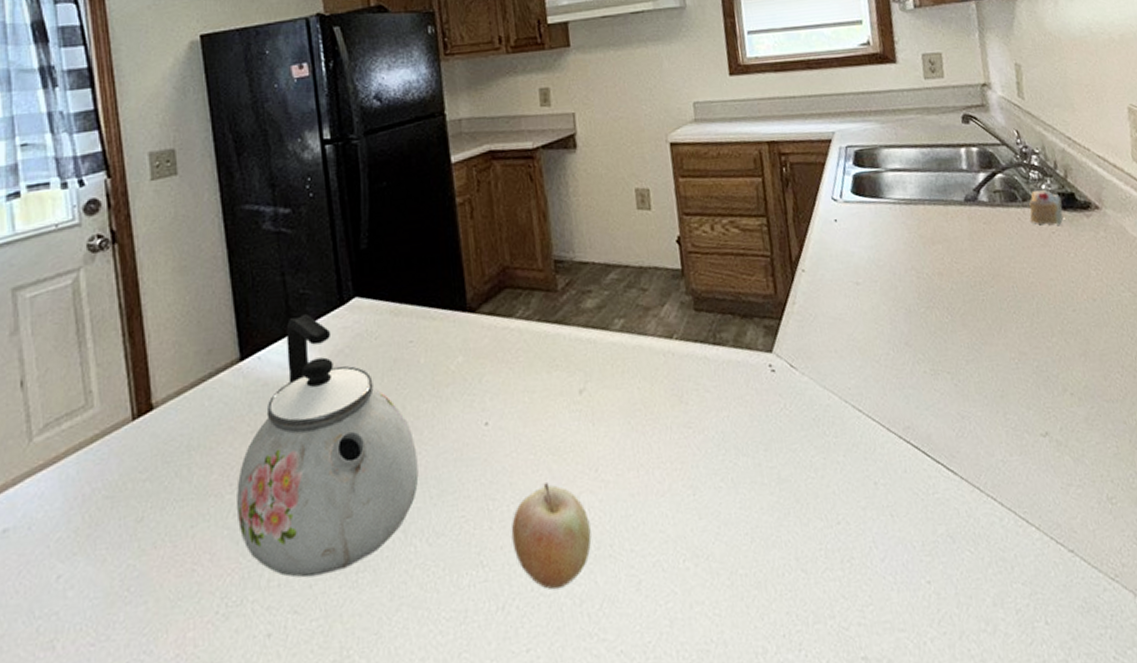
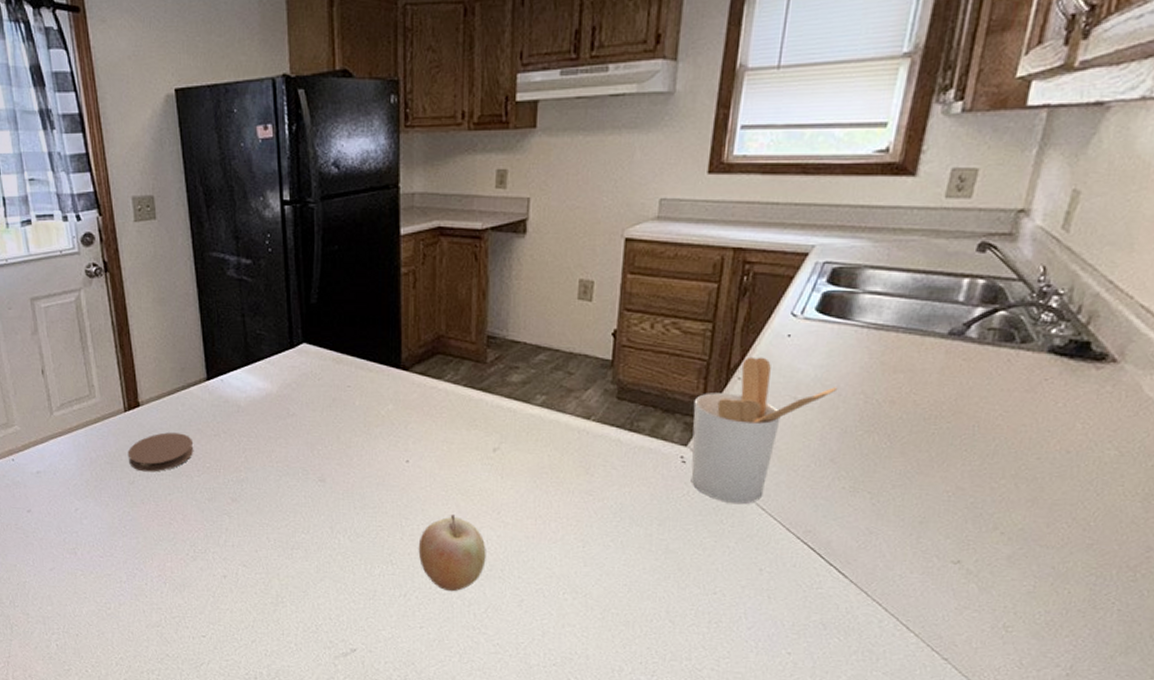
coaster: none [135,436,225,501] -> present [127,432,194,472]
kettle: present [237,313,419,578] -> none [203,350,346,546]
utensil holder: none [767,245,891,410] -> present [691,356,838,505]
cake slice: present [1029,189,1064,226] -> none [1021,333,1071,374]

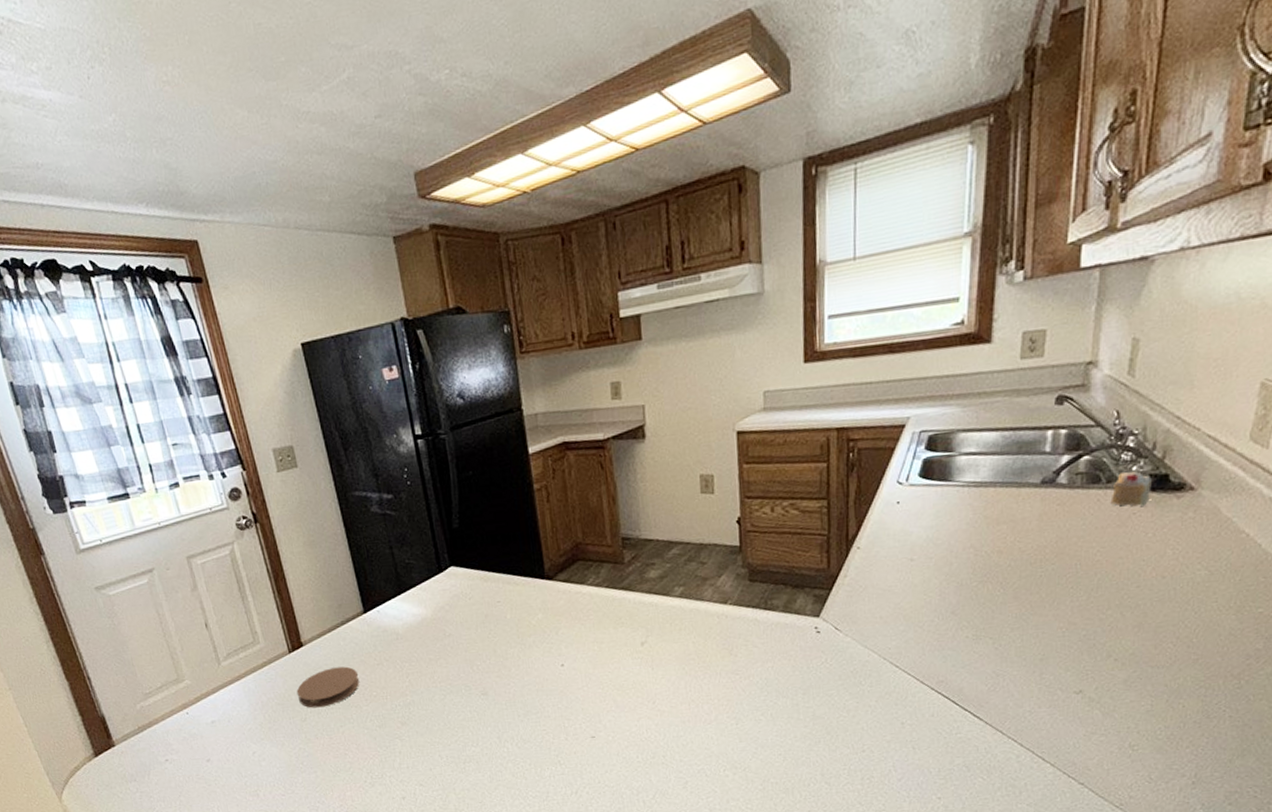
fruit: present [418,515,486,592] -> none [582,710,648,783]
utensil holder: present [691,356,838,505] -> none [820,525,949,665]
cake slice: none [1021,333,1071,374] -> present [1110,471,1152,507]

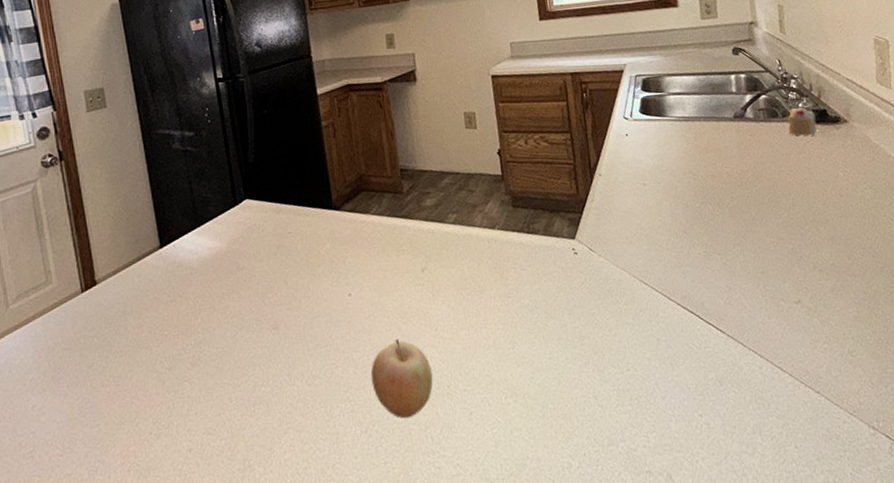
coaster: present [296,666,360,708] -> none [85,304,152,352]
fruit: none [582,710,648,783] -> present [371,339,433,419]

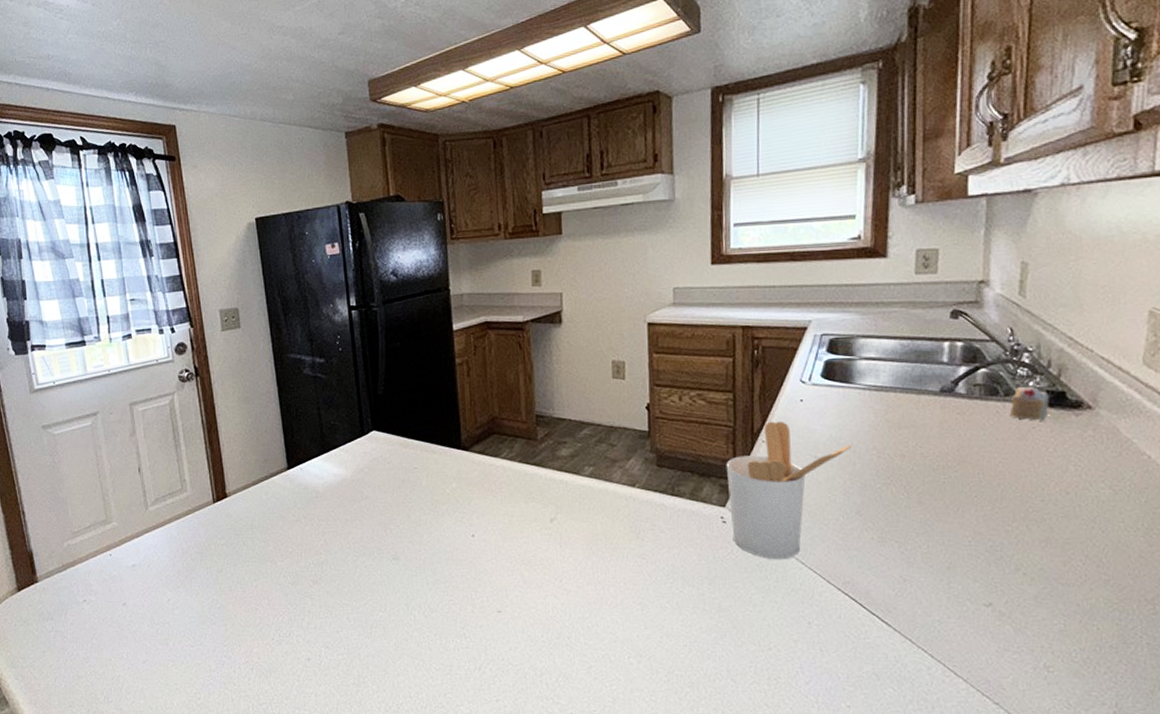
fruit: present [371,339,433,419] -> none [489,585,553,662]
utensil holder: none [571,155,672,284] -> present [726,421,852,560]

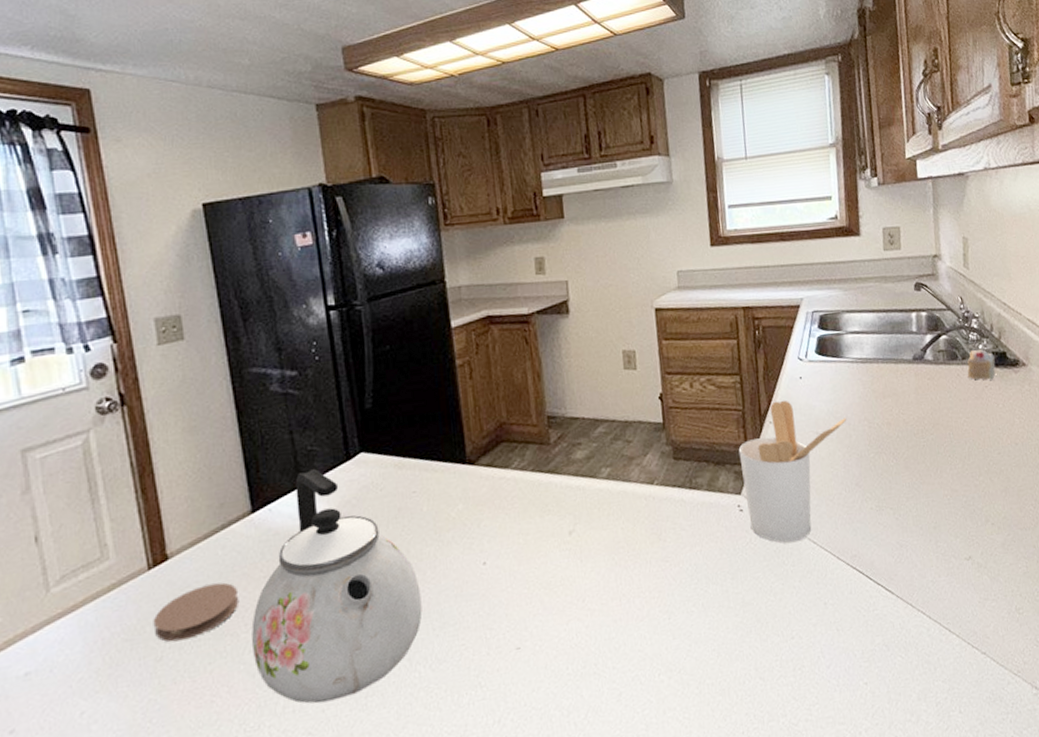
coaster: none [216,520,277,560] -> present [153,582,240,642]
kettle: none [286,439,419,626] -> present [251,468,422,704]

